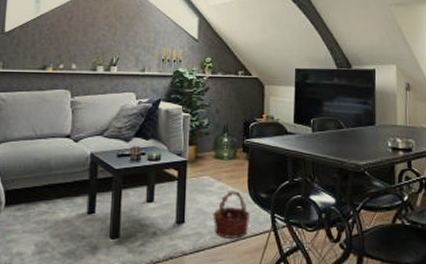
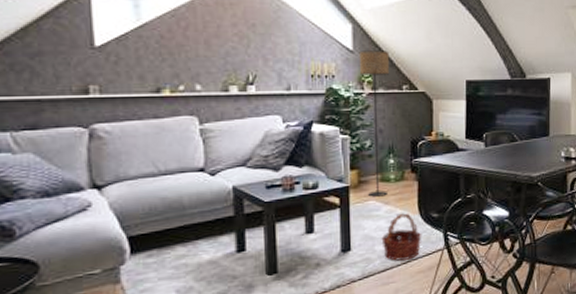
floor lamp: none [202,40,229,173] -> present [358,50,390,197]

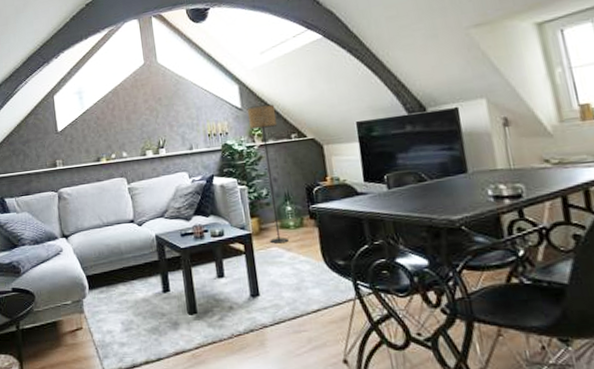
basket: present [381,213,422,261] -> none [287,260,330,309]

